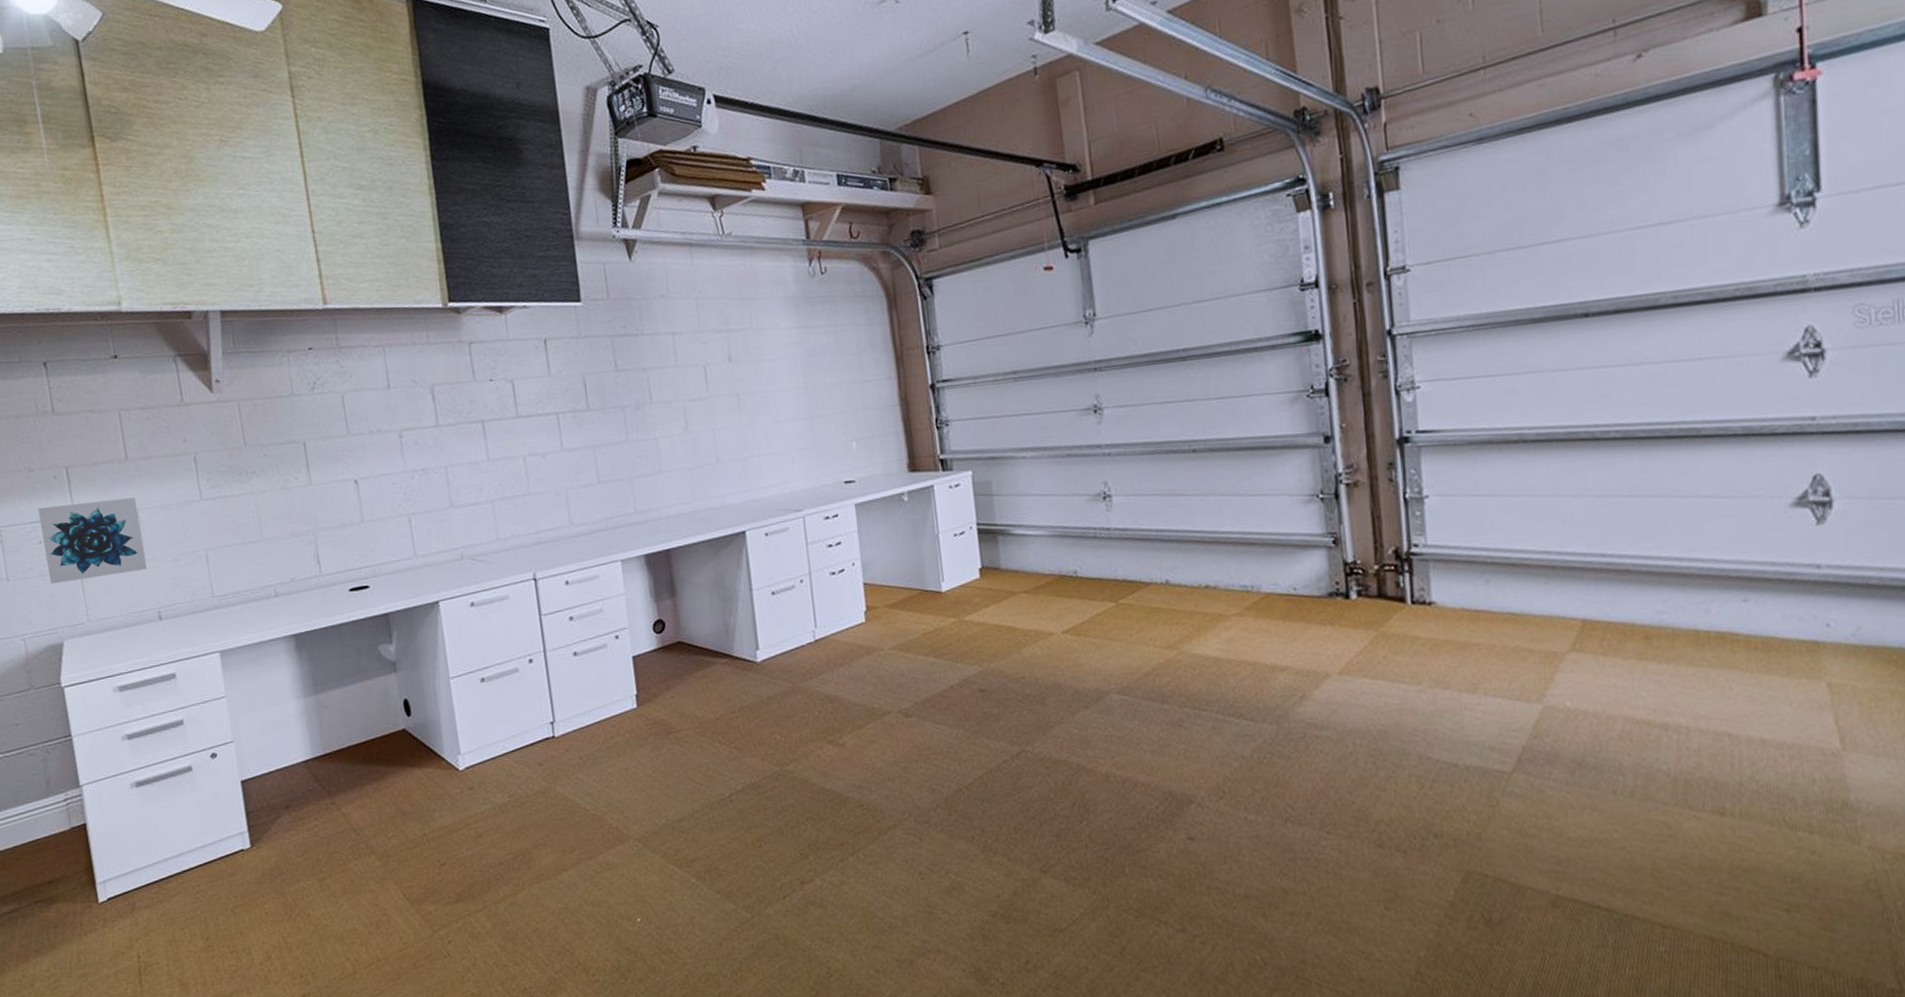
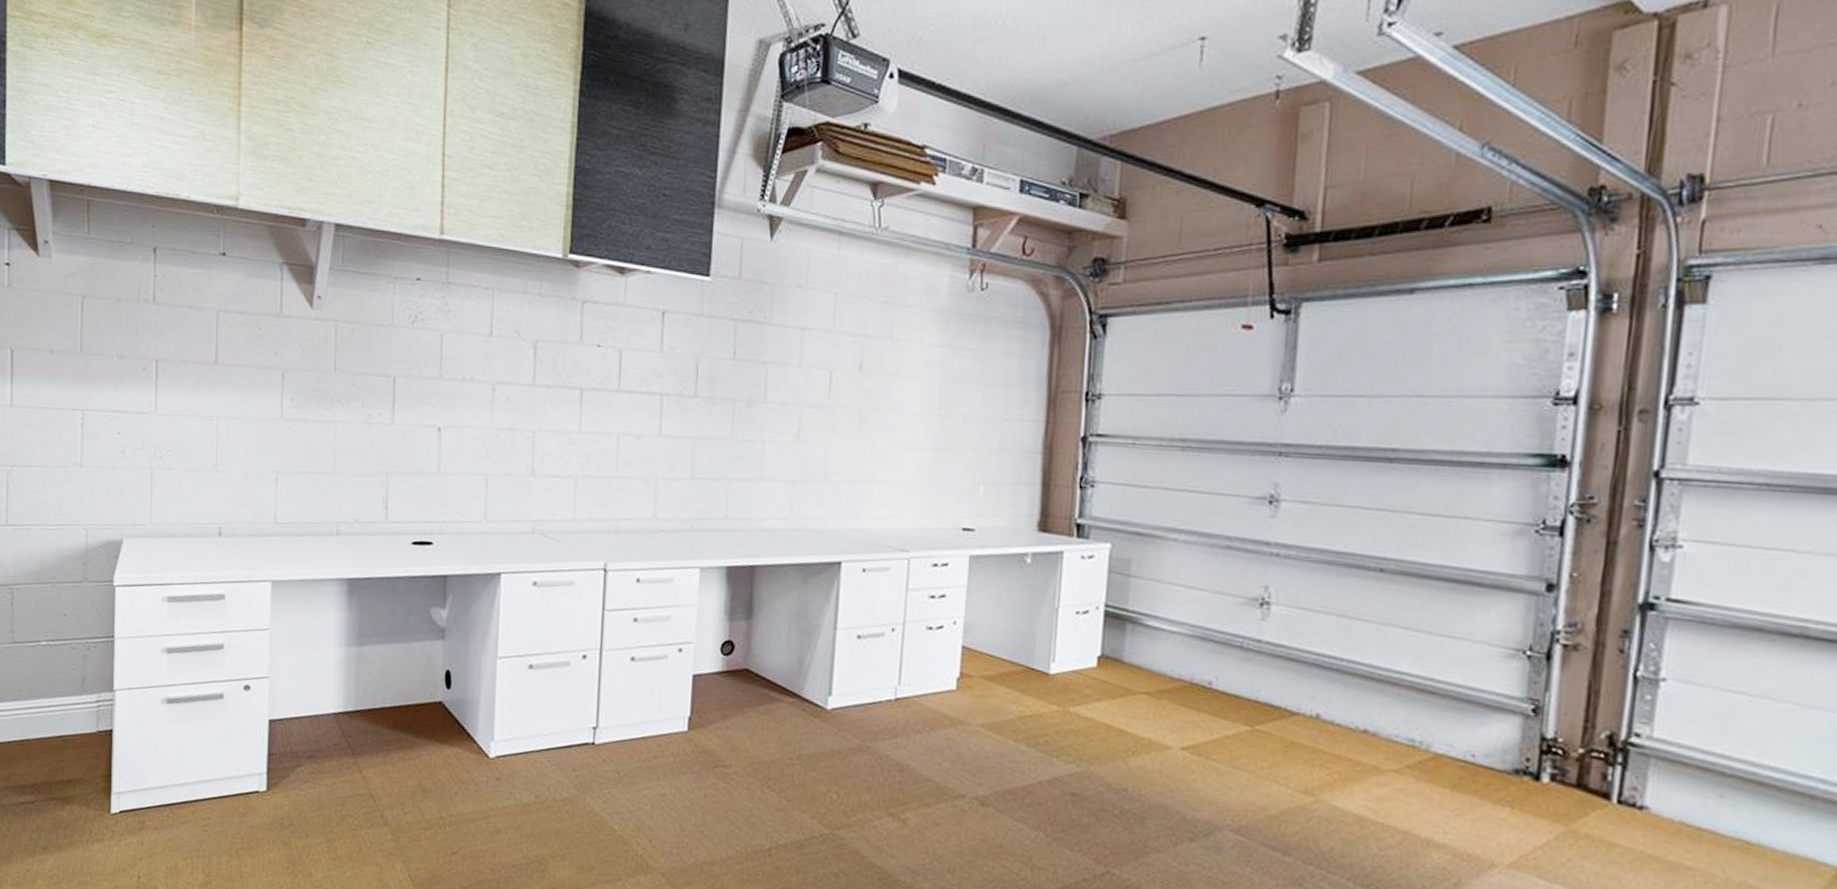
wall art: present [37,497,147,584] -> none [121,398,218,481]

